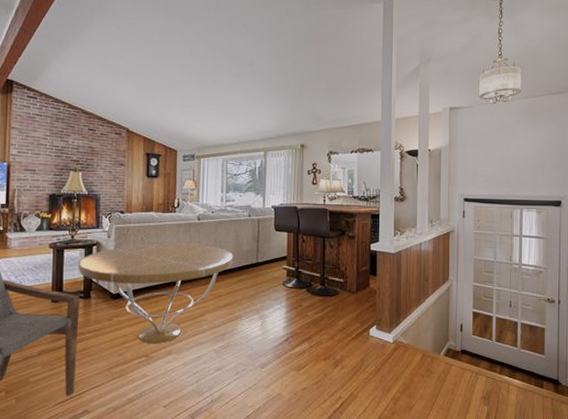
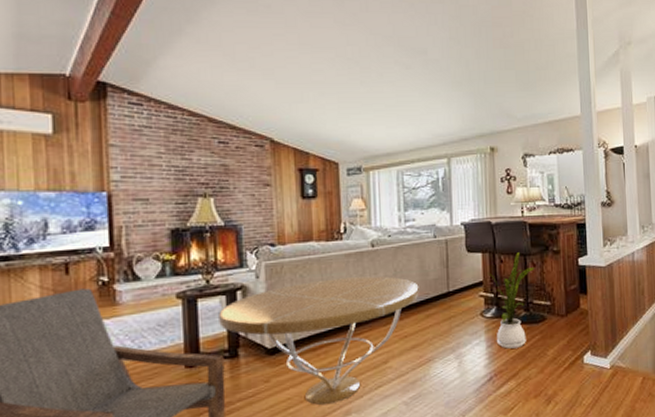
house plant: none [291,233,332,316] -> present [487,251,535,349]

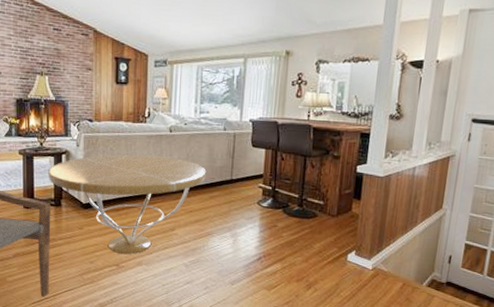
house plant: present [487,251,535,349] -> none [268,152,313,237]

